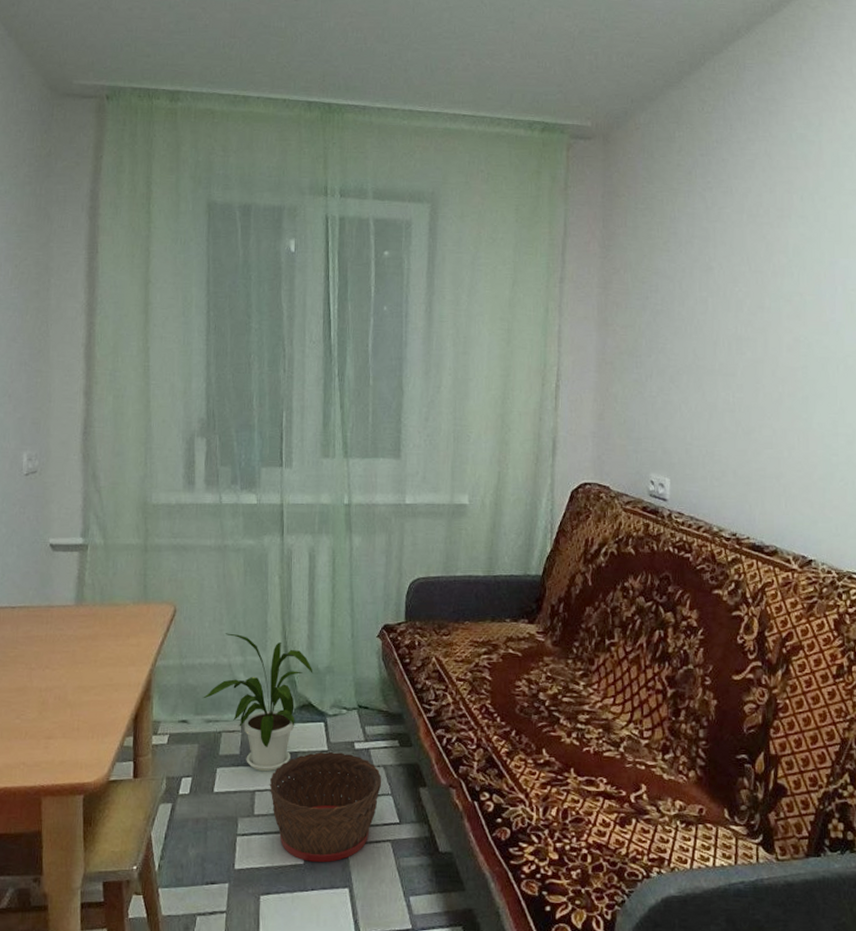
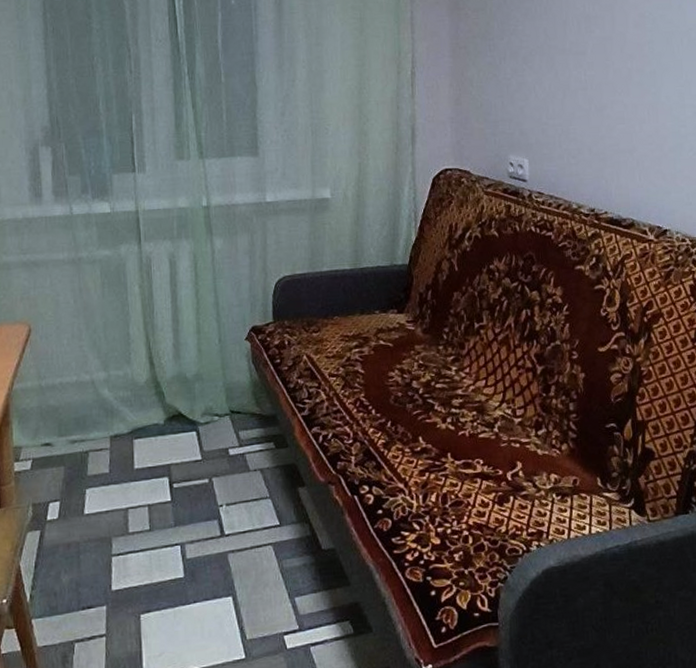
house plant: present [203,633,313,772] -> none [66,348,182,488]
basket: present [269,751,382,863] -> none [142,460,260,574]

